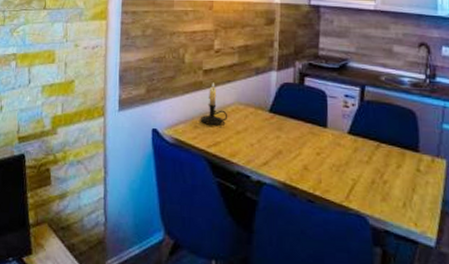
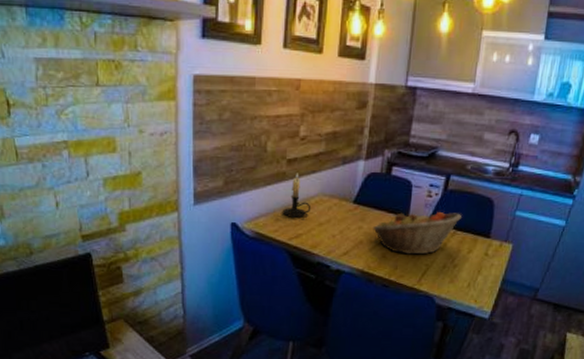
fruit basket: none [291,121,383,168] -> present [373,211,462,255]

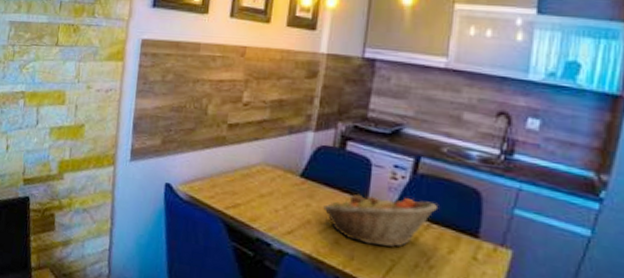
candle holder: present [282,173,312,218] -> none [219,138,252,187]

